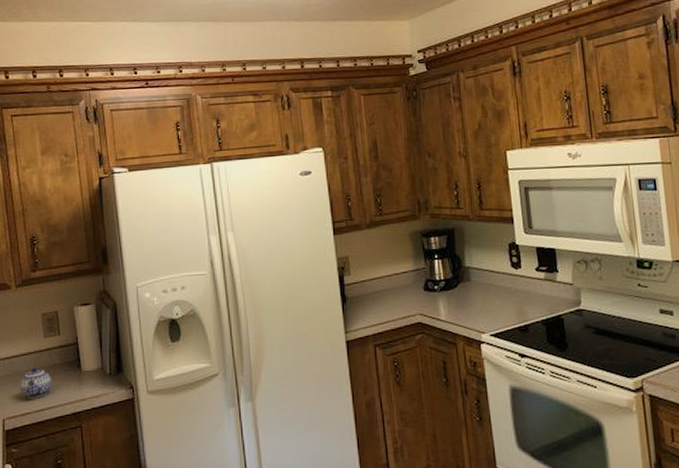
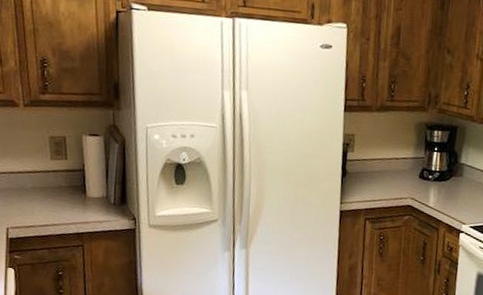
teapot: present [20,367,52,399] -> none [25,185,57,215]

